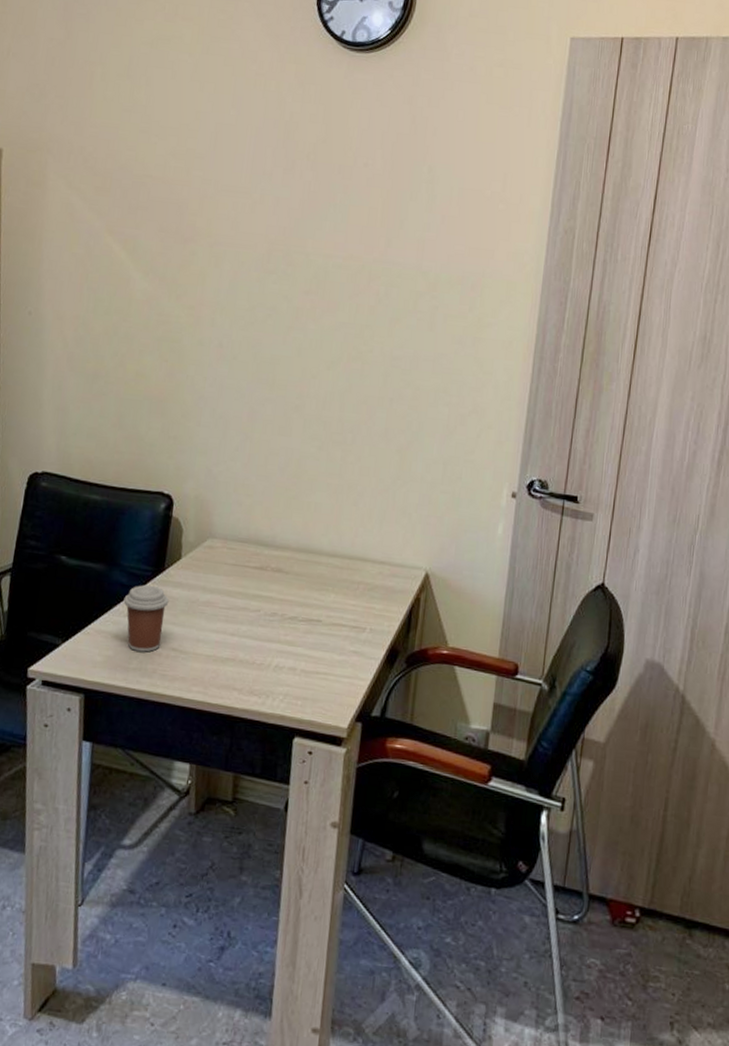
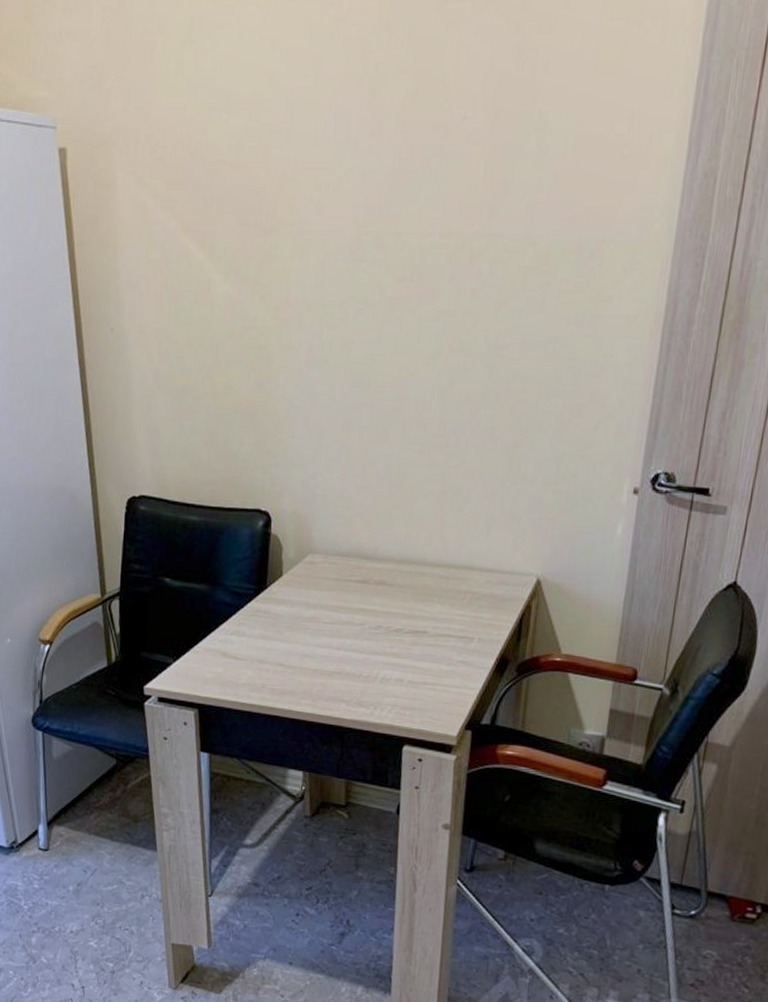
coffee cup: present [123,584,169,652] -> none [229,603,273,668]

